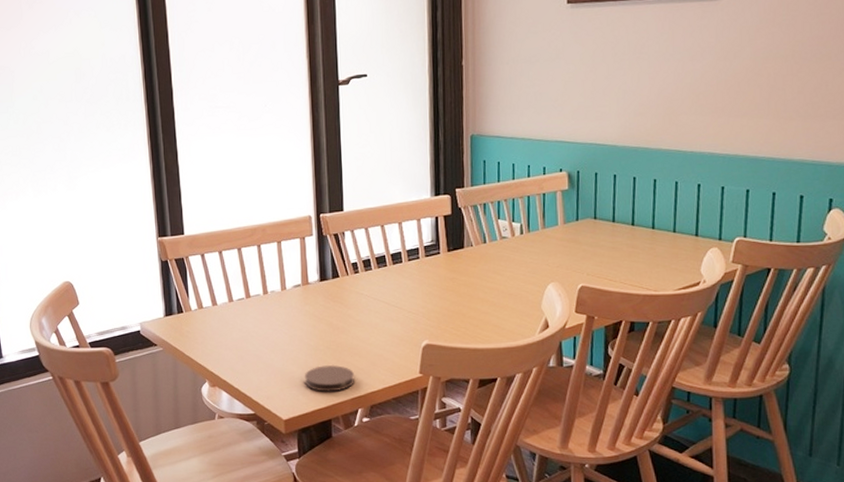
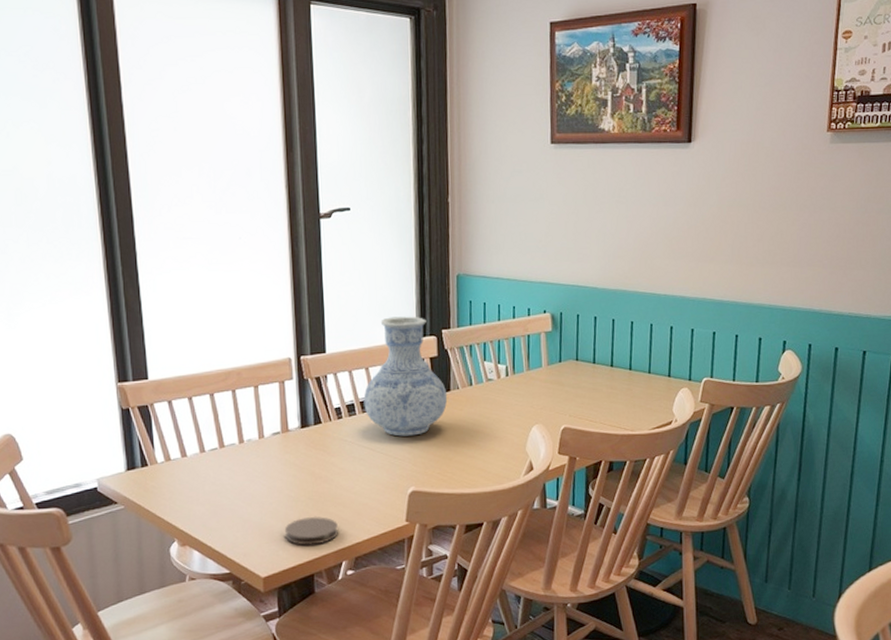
vase: none [379,176,461,291] -> present [363,316,448,437]

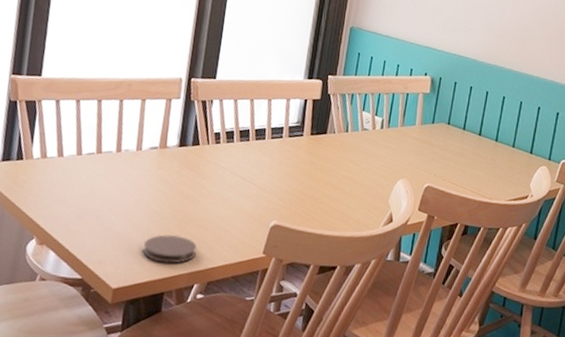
vase: present [363,316,448,437] -> none [243,55,324,171]

